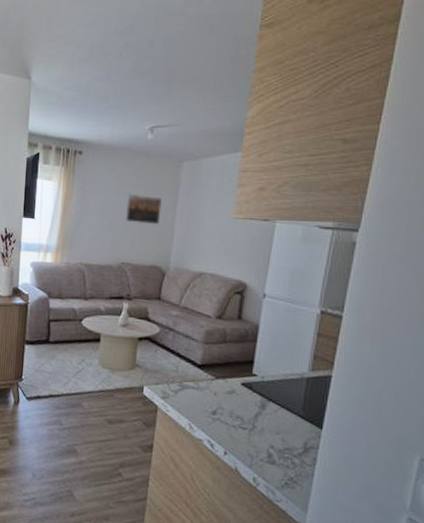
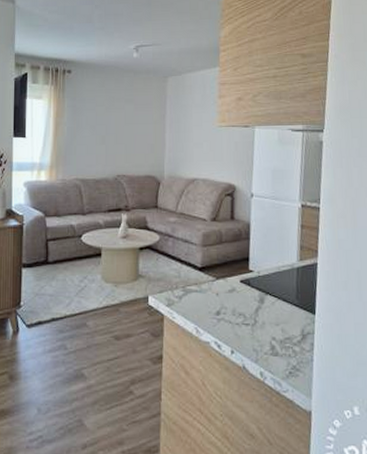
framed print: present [125,193,162,225] -> none [117,108,151,137]

